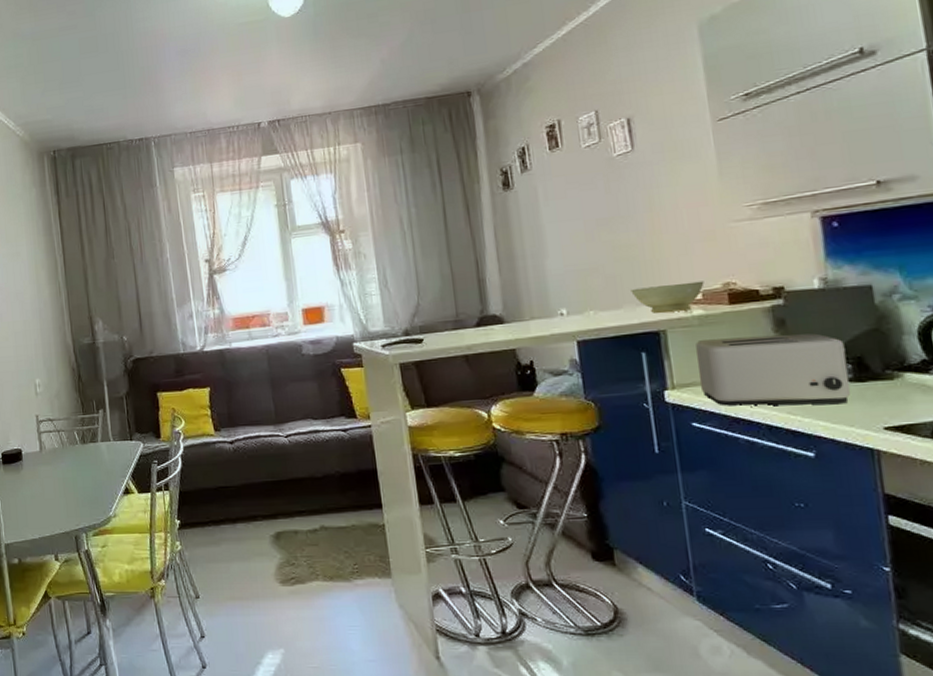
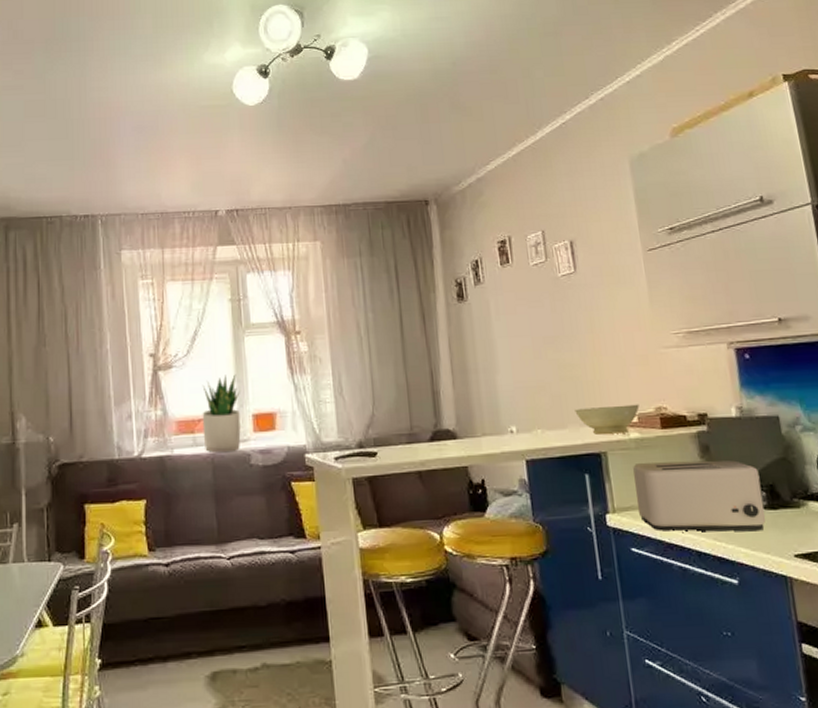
planter: none [254,273,292,345] -> present [202,374,241,453]

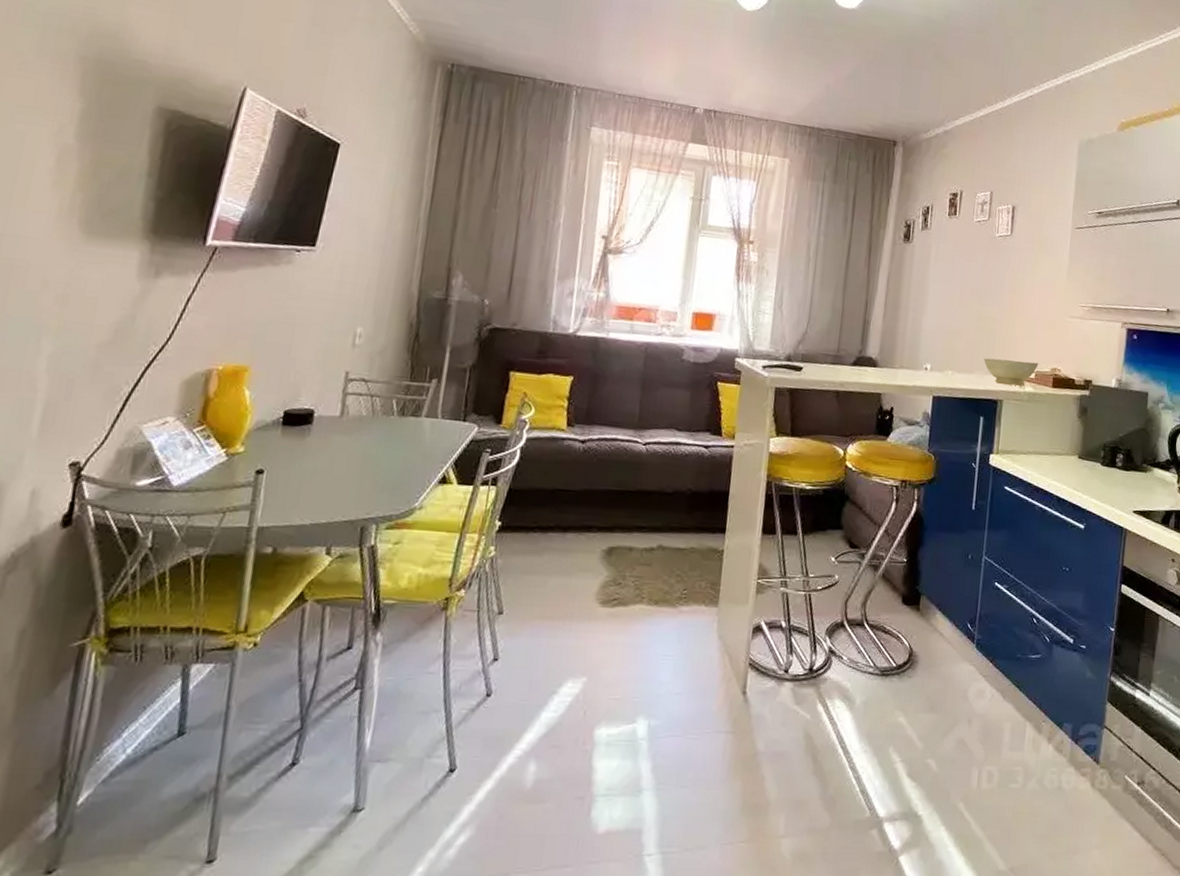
planter: present [202,374,241,453] -> none [640,269,685,345]
toaster: present [633,460,766,533] -> none [1018,414,1122,487]

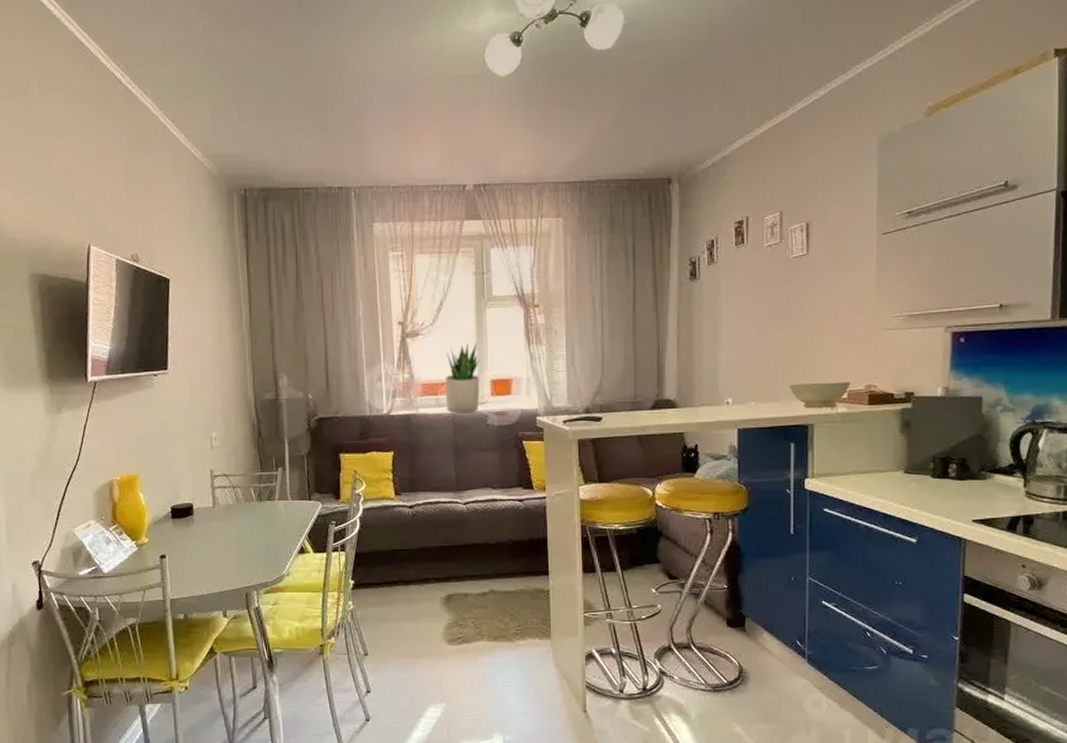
planter: none [640,269,685,345] -> present [445,343,480,413]

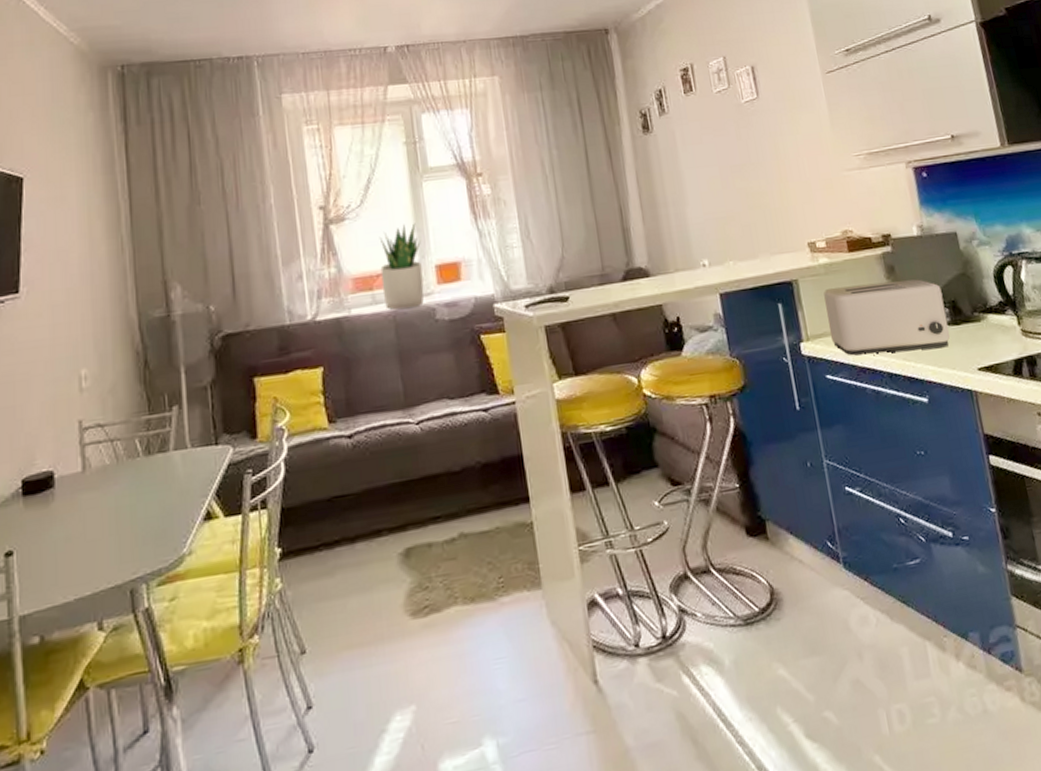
bowl: present [789,382,851,408] -> none [764,229,827,263]
toaster: none [836,434,953,499] -> present [823,279,951,357]

